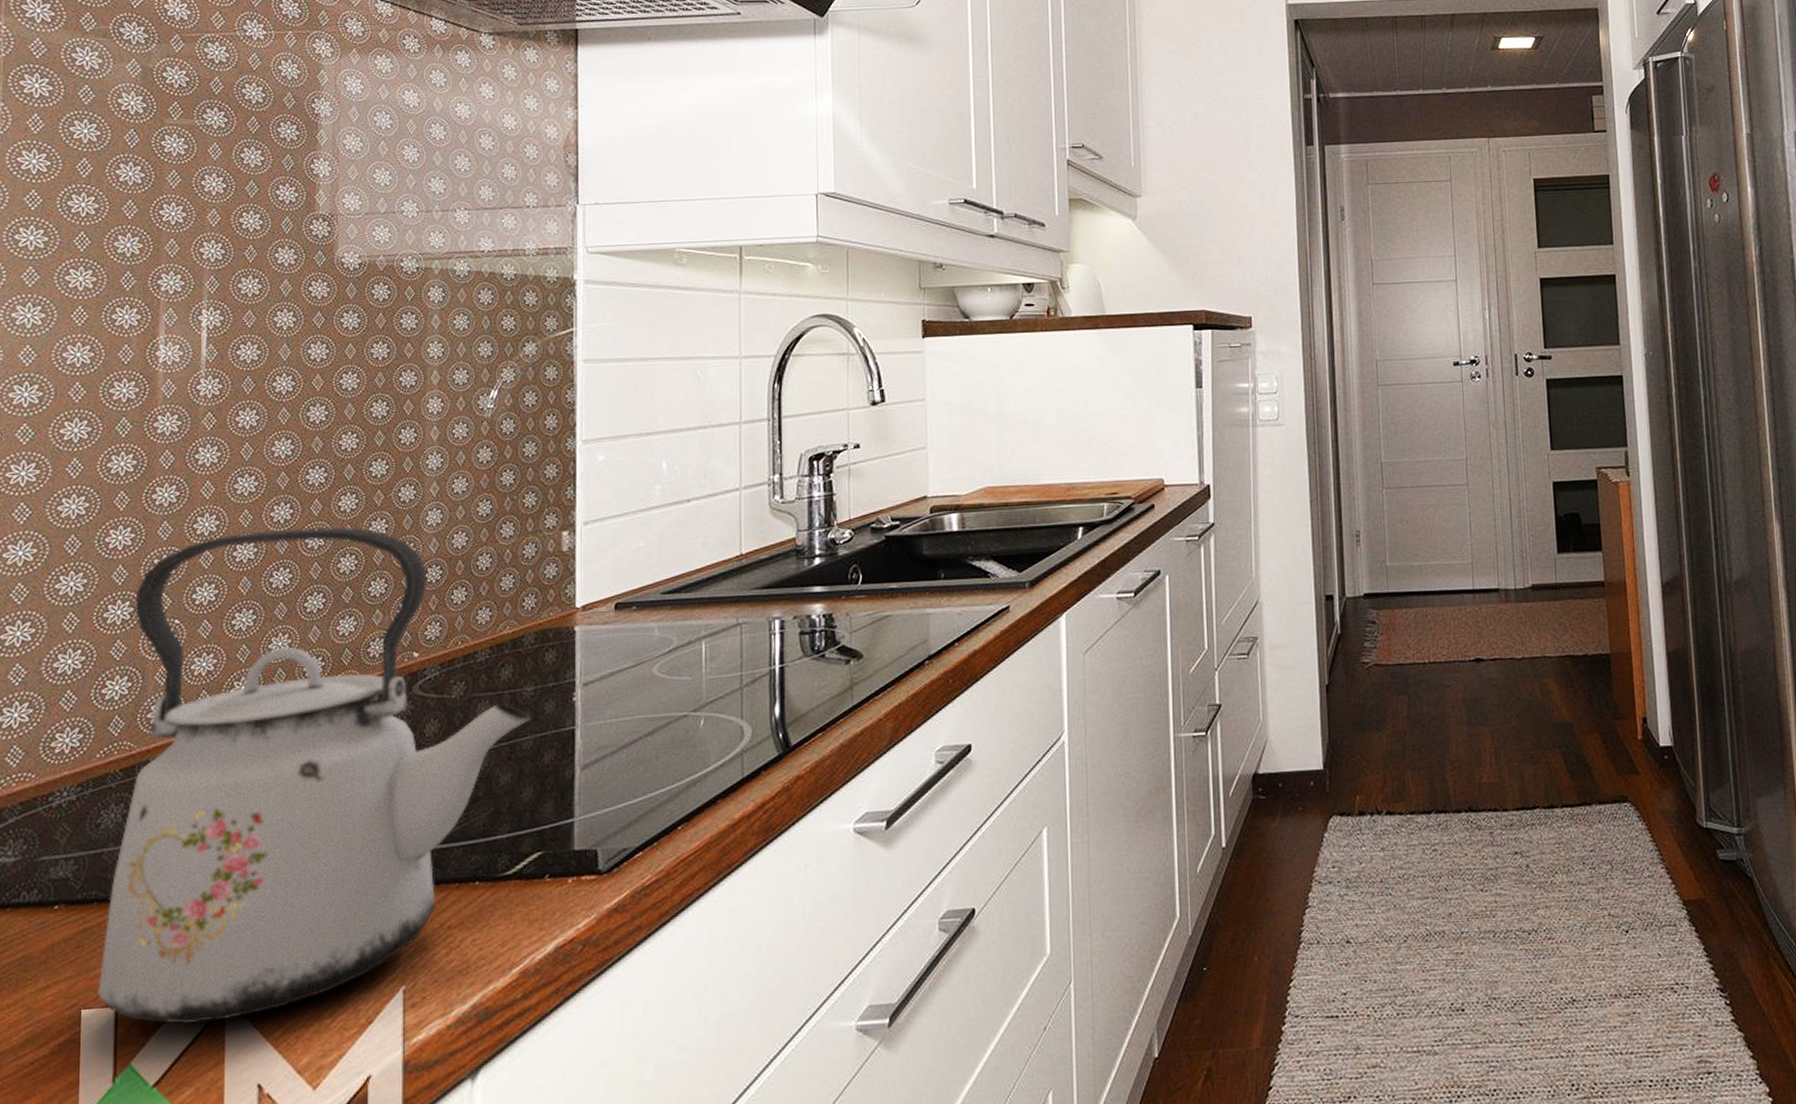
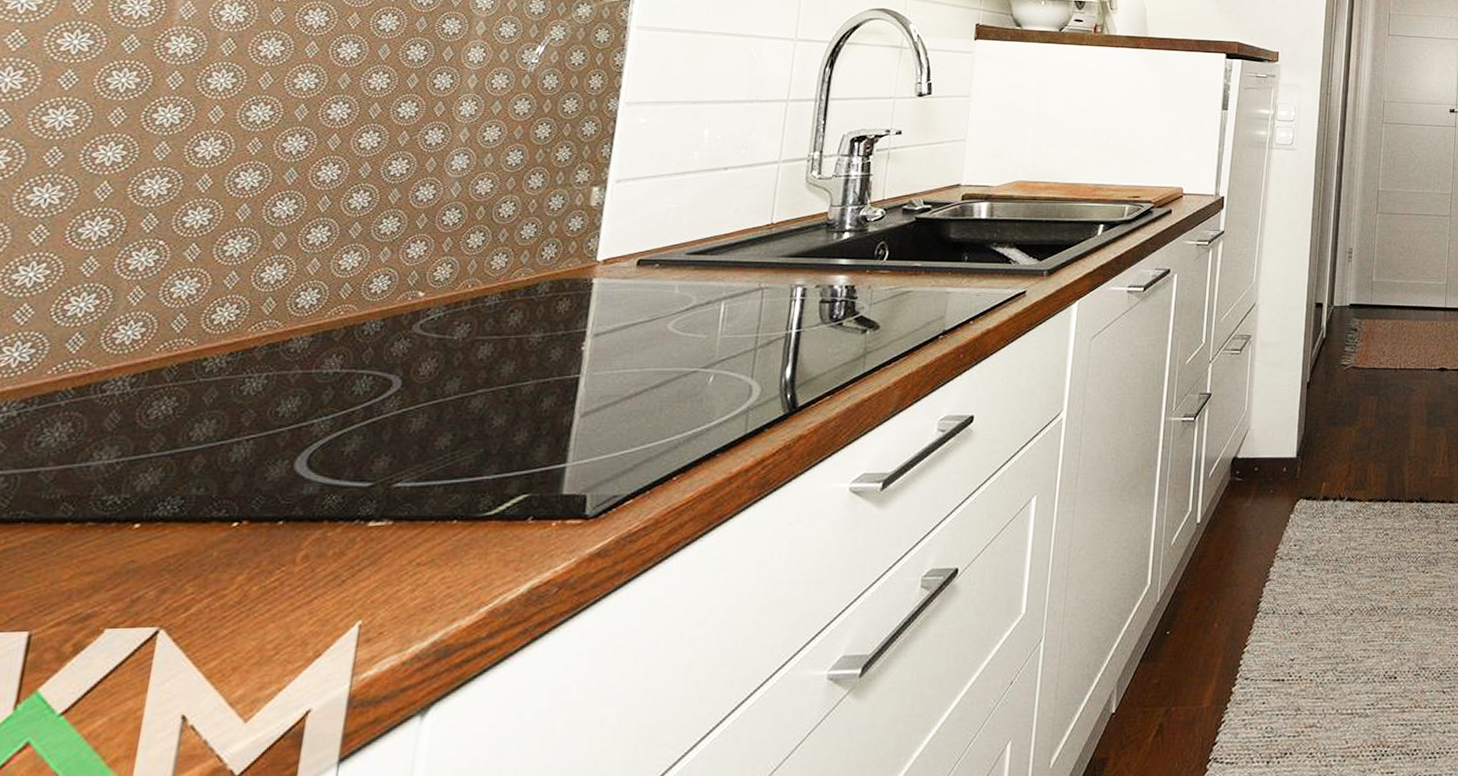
kettle: present [98,526,531,1024] -> none [10,160,535,652]

